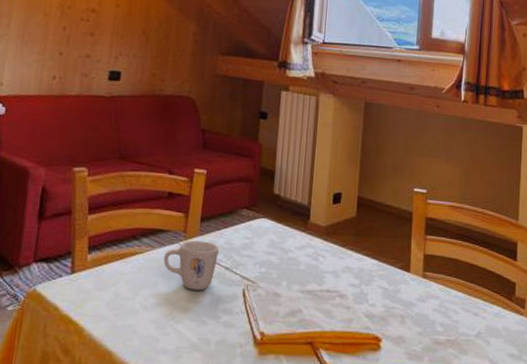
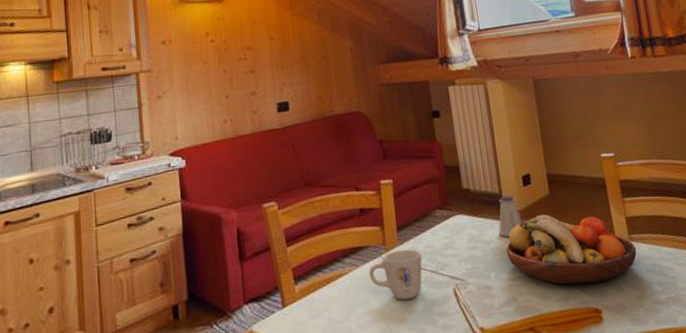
saltshaker: none [298,208,324,250] -> present [498,195,522,238]
fruit bowl: none [302,234,428,312] -> present [506,214,637,285]

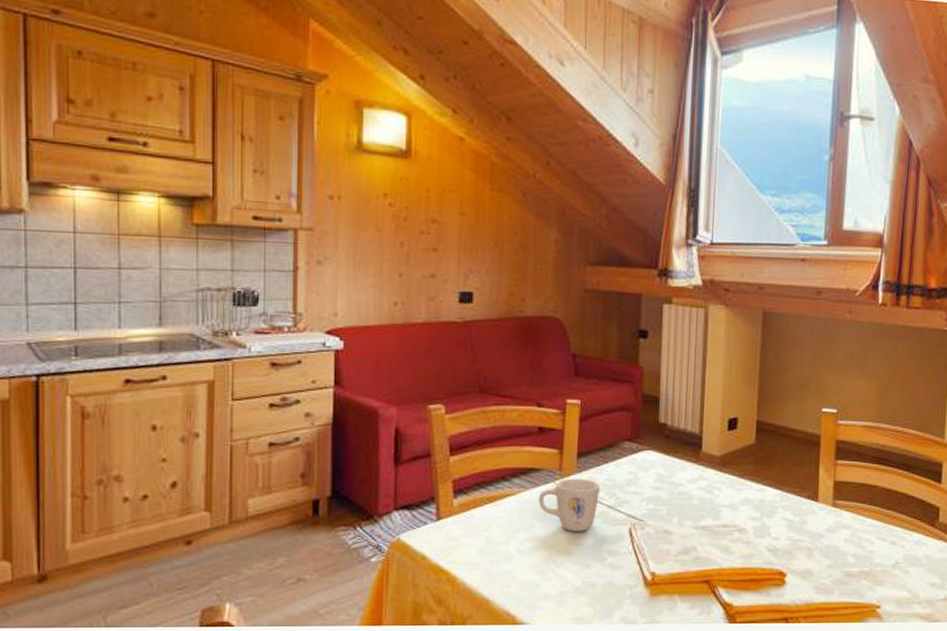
saltshaker: present [498,195,522,238] -> none [690,437,719,483]
fruit bowl: present [506,214,637,285] -> none [695,463,839,545]

